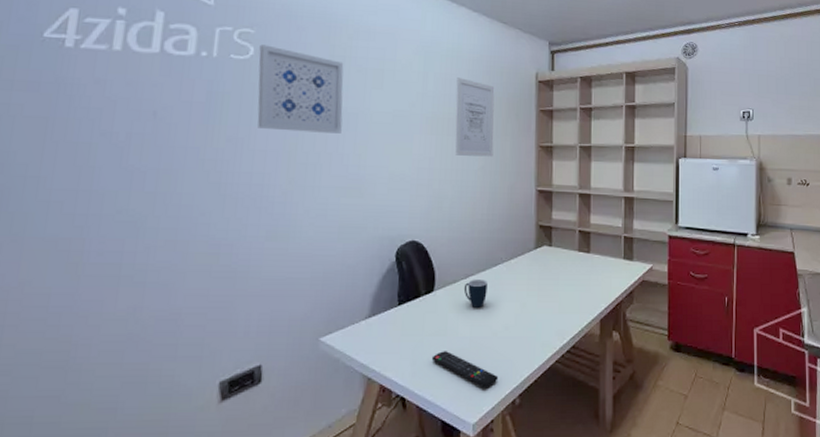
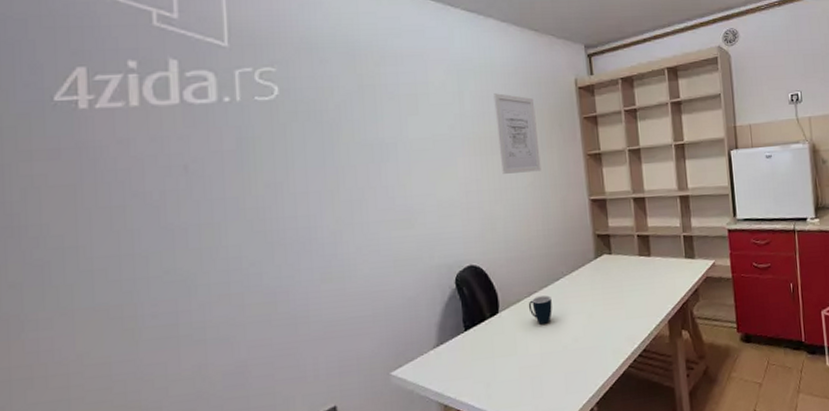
wall art: present [257,44,344,134] -> none [283,82,382,170]
remote control: present [431,351,499,387] -> none [505,369,574,400]

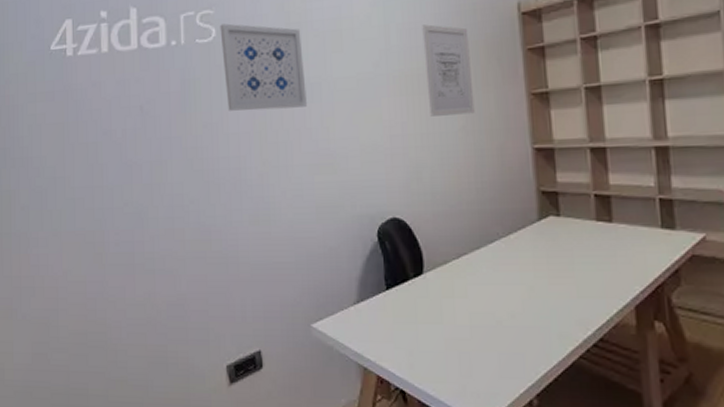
wall art: none [283,82,382,170] -> present [220,23,307,111]
mug: present [528,295,553,325] -> none [456,259,485,292]

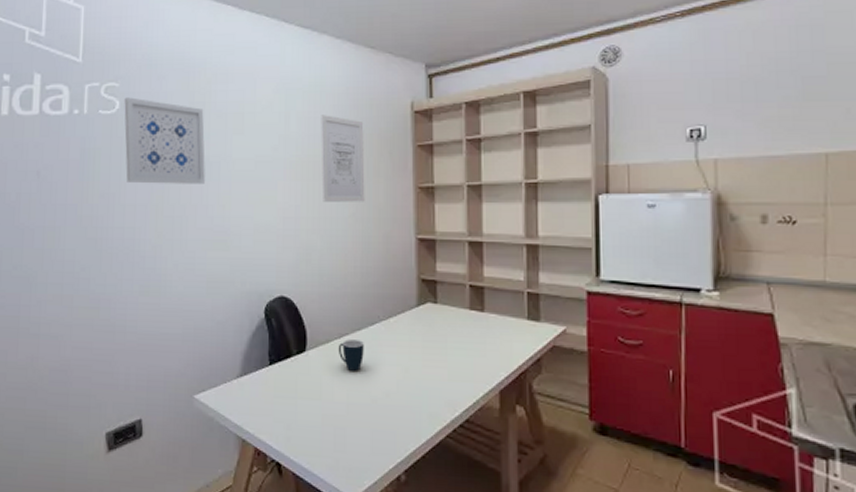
mug: none [456,259,485,292] -> present [338,339,364,371]

